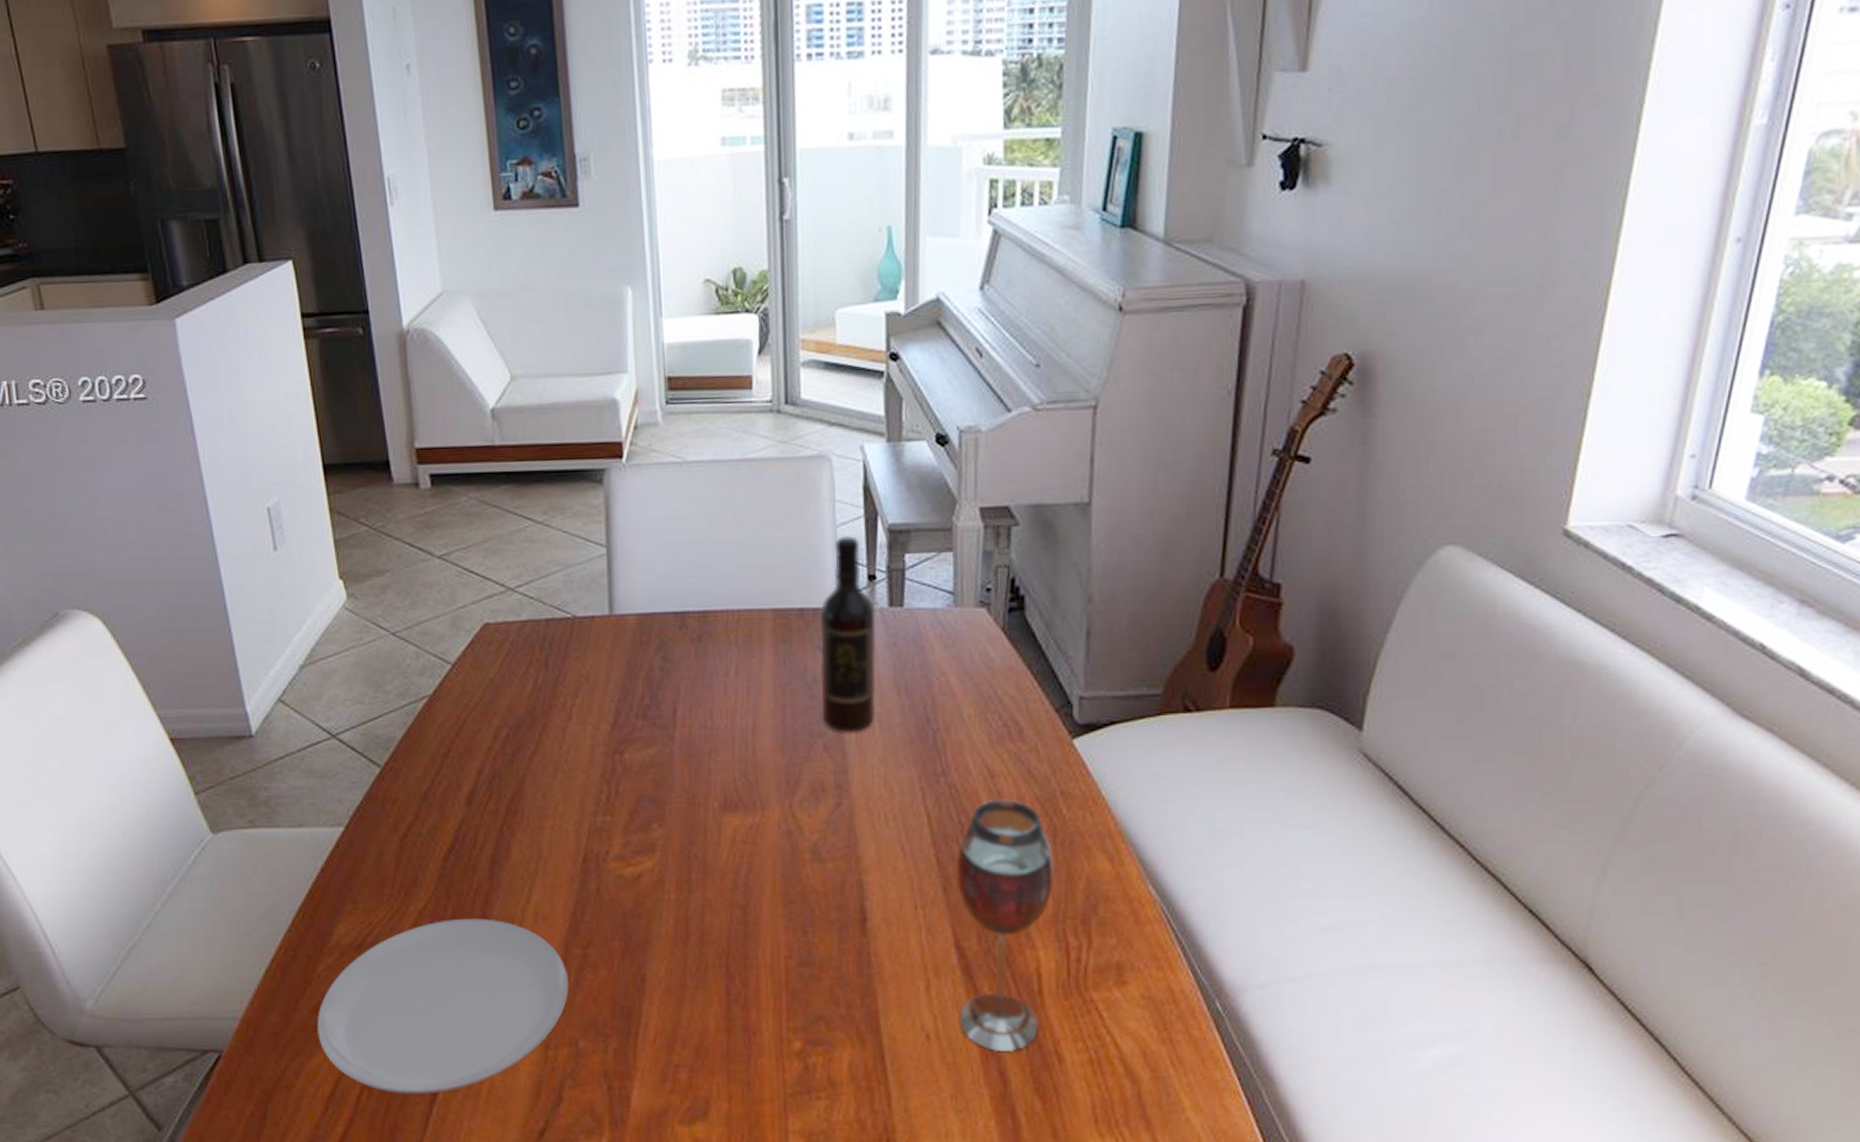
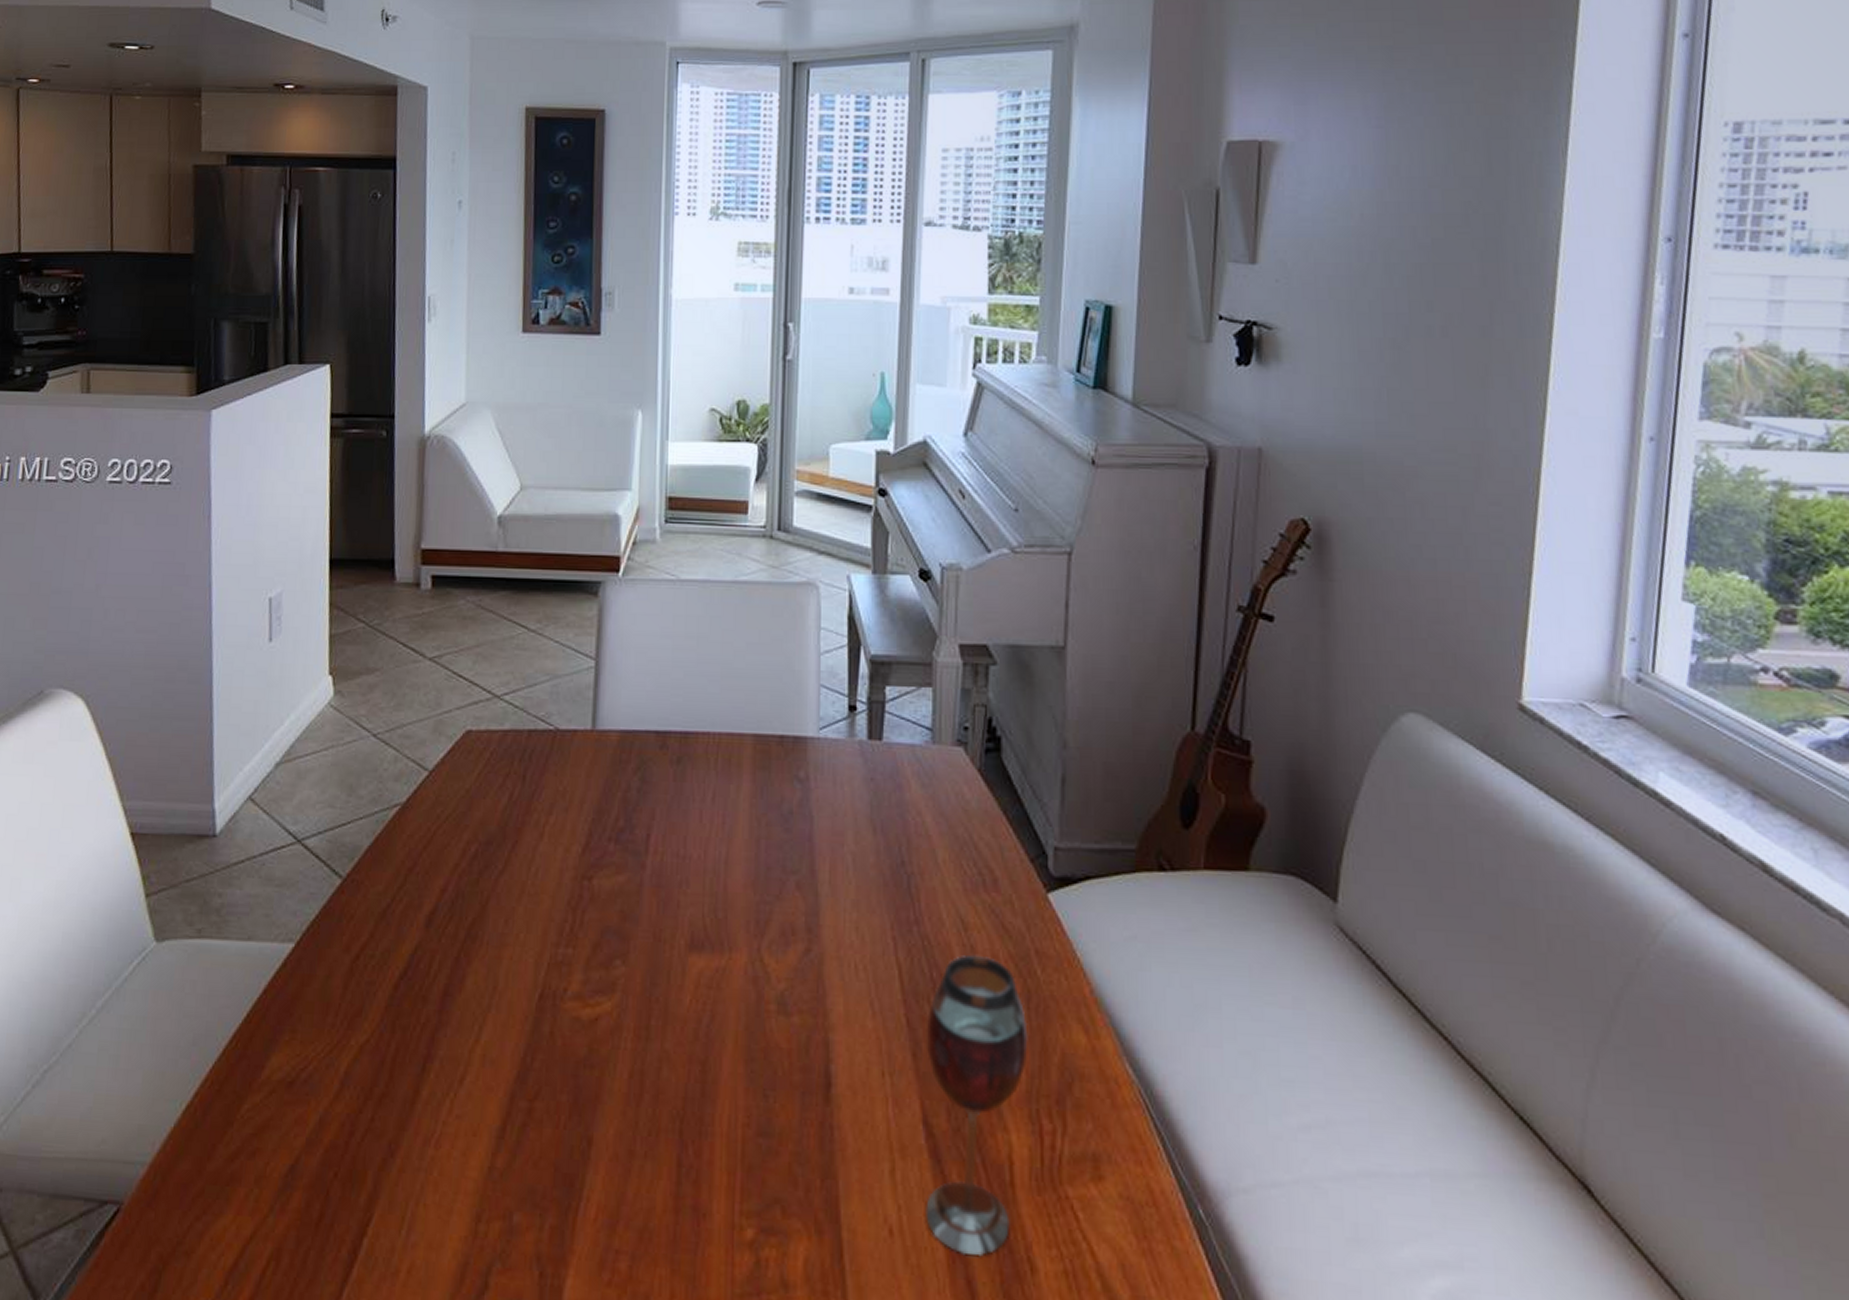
plate: present [317,918,569,1095] -> none [230,1057,510,1272]
wine bottle: present [819,536,877,732] -> none [796,664,855,871]

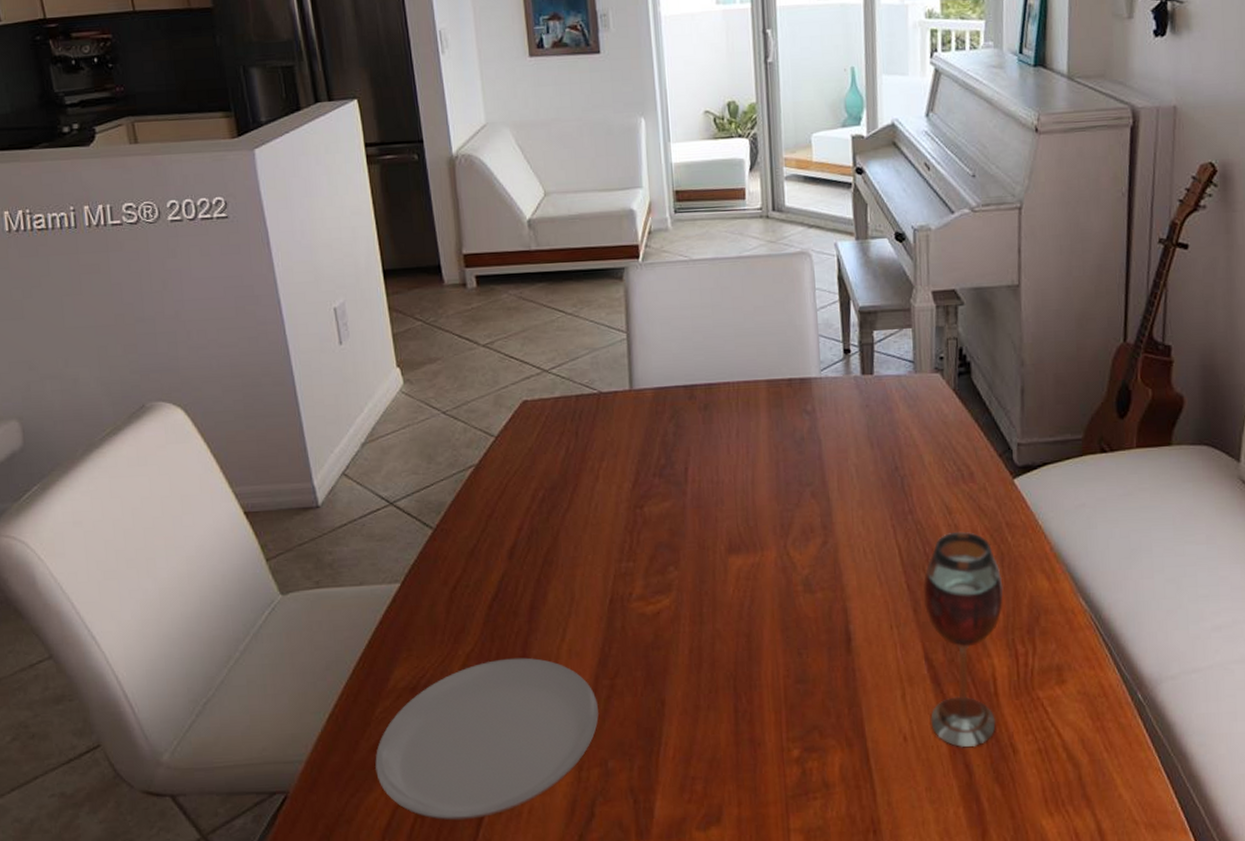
plate: none [230,1057,510,1272] -> present [375,657,599,821]

